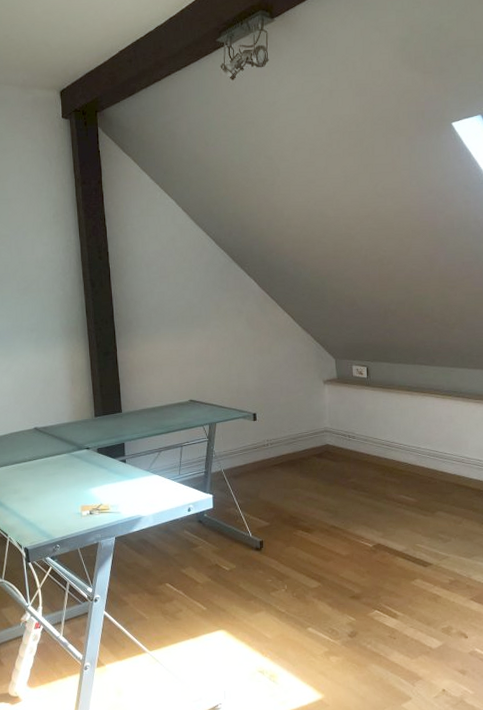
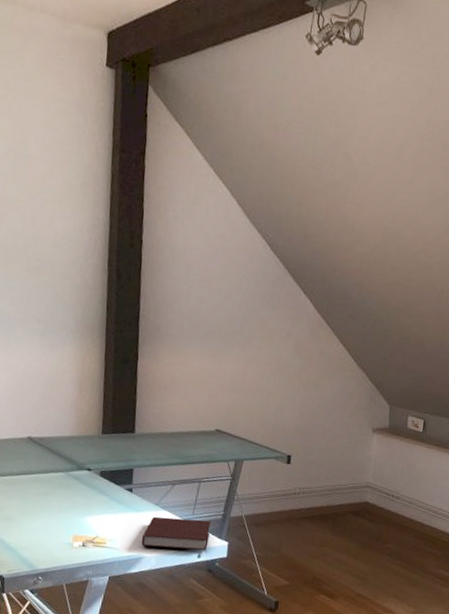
notebook: none [139,478,196,508] -> present [141,516,212,550]

